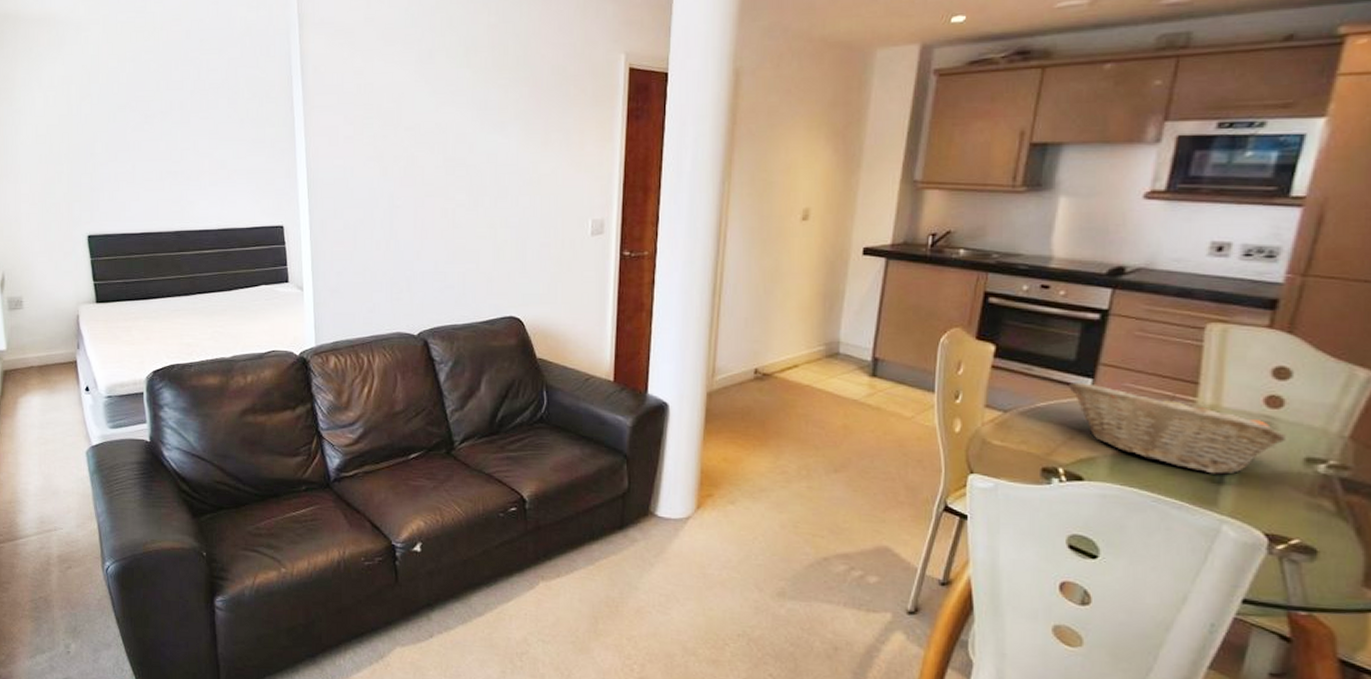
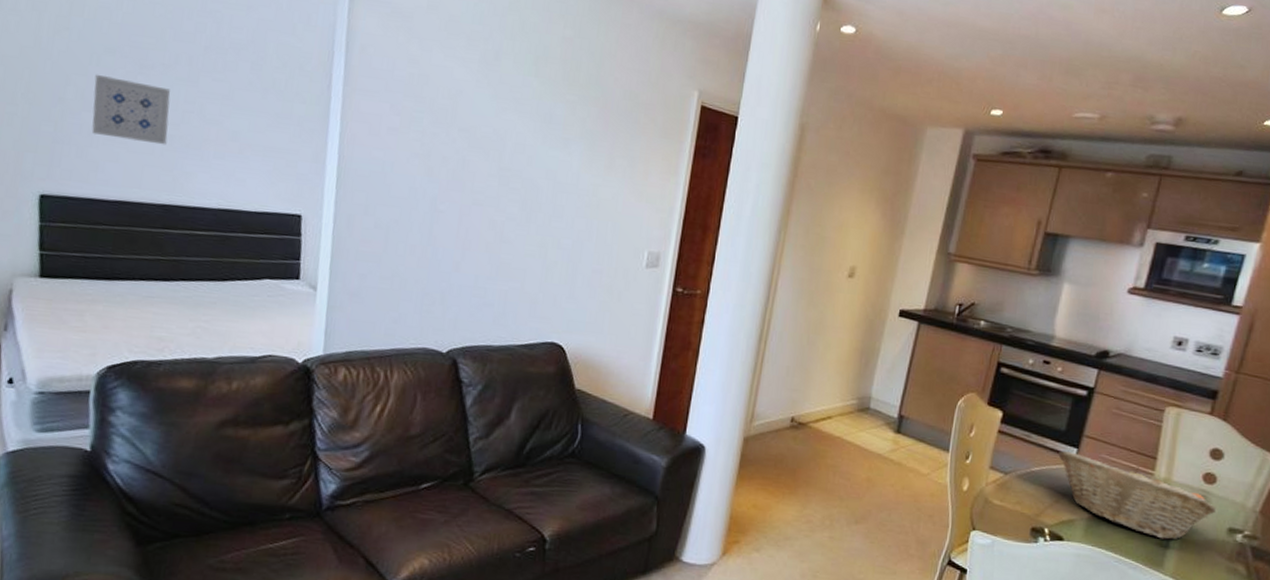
wall art: none [114,129,173,181] -> present [91,74,171,145]

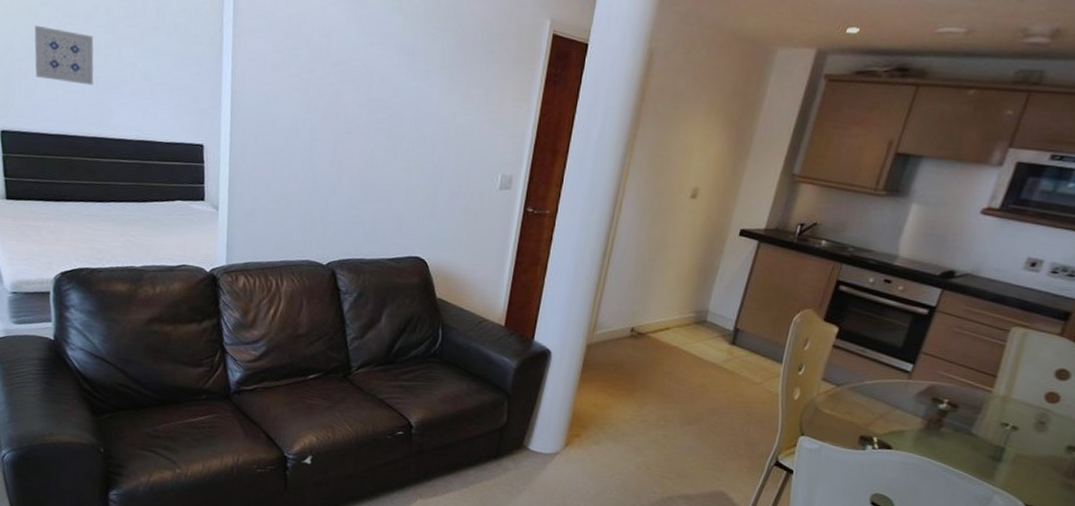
fruit basket: present [1058,451,1216,540] -> none [893,366,1056,454]

